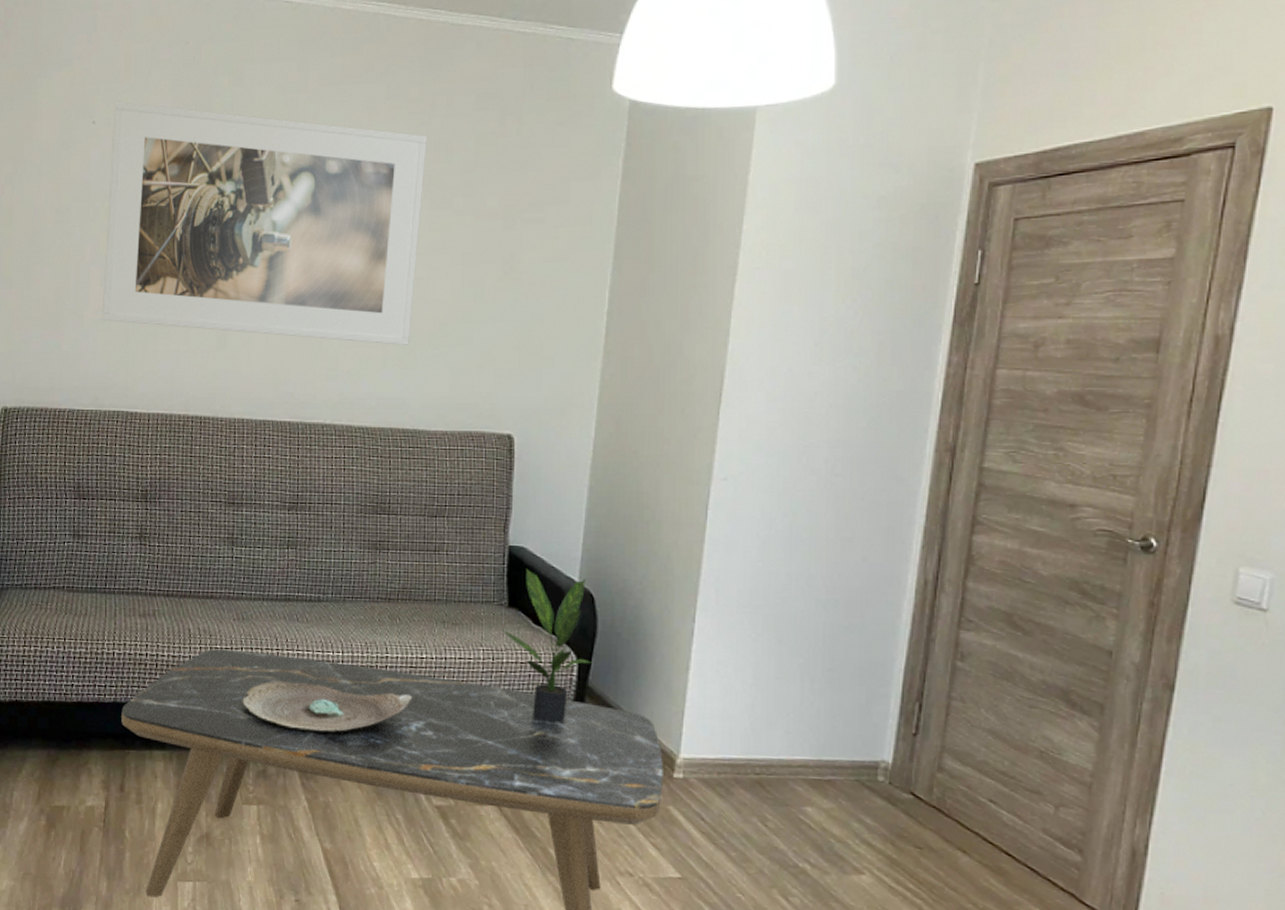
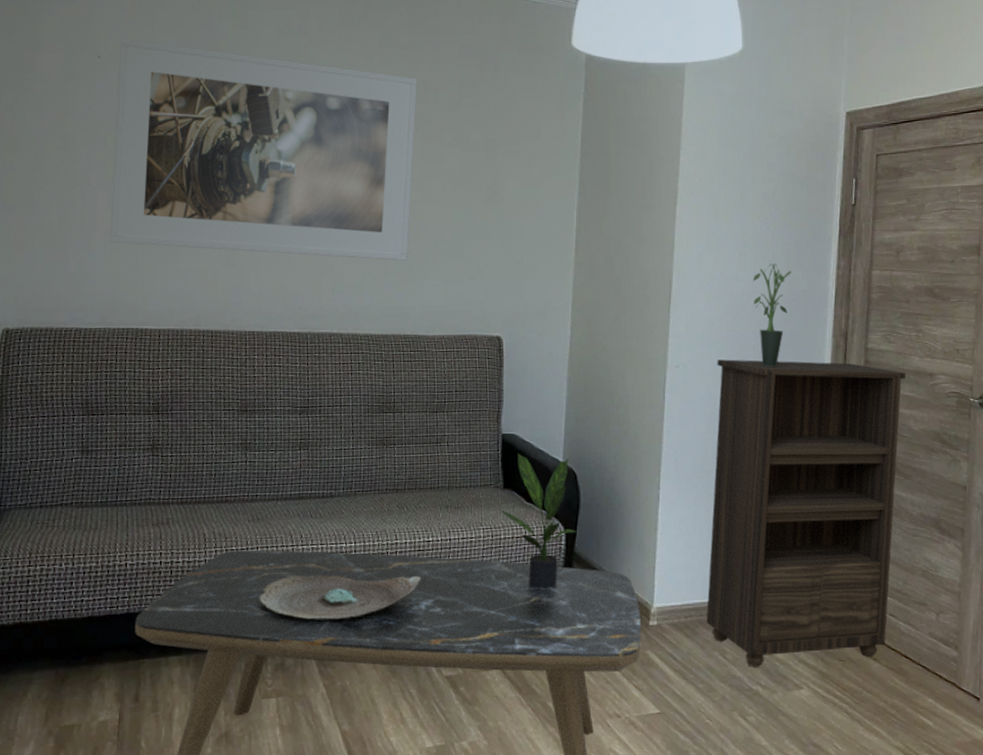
bookshelf: none [744,473,1036,849] -> present [706,359,907,668]
potted plant: none [830,357,884,486] -> present [753,263,792,367]

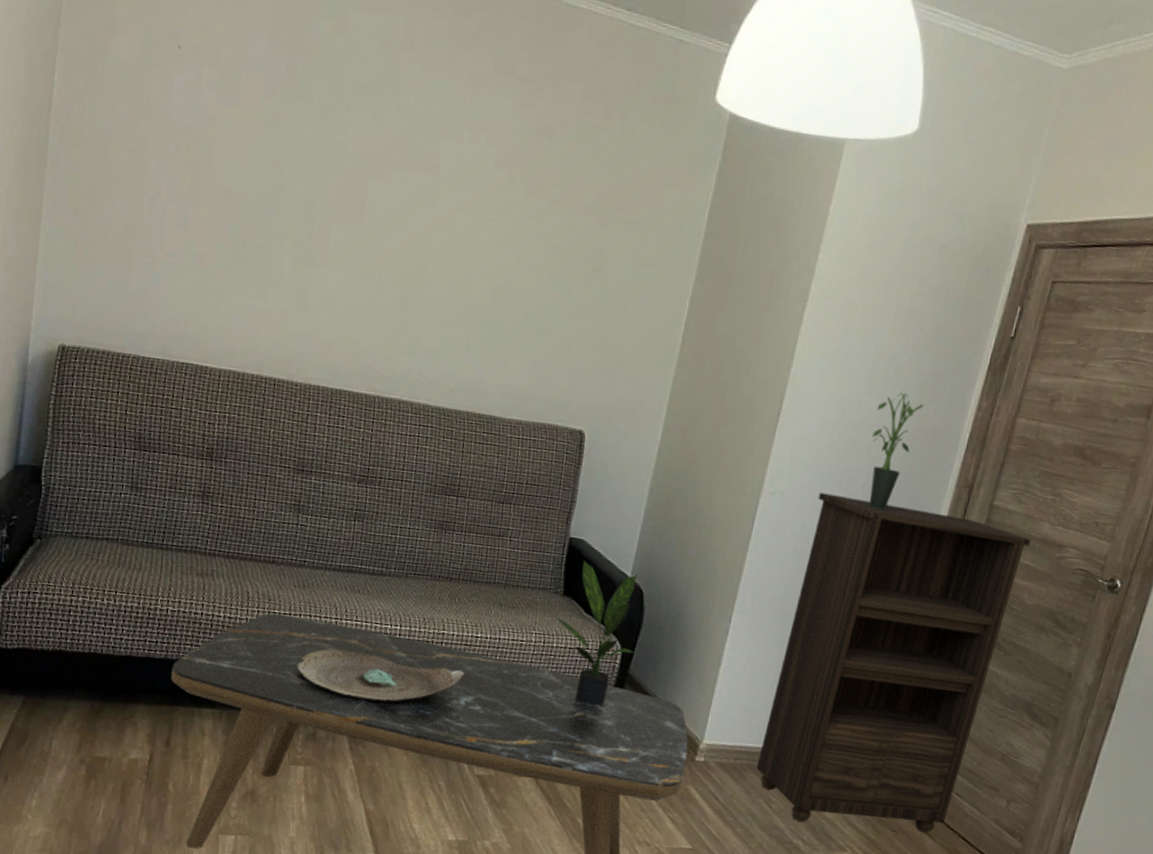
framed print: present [109,38,417,261] -> none [175,27,531,331]

